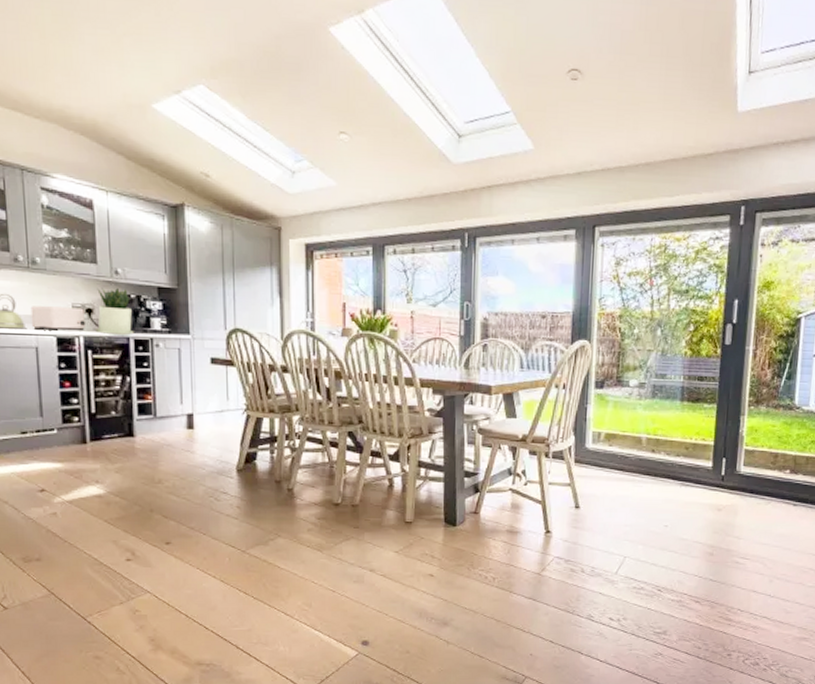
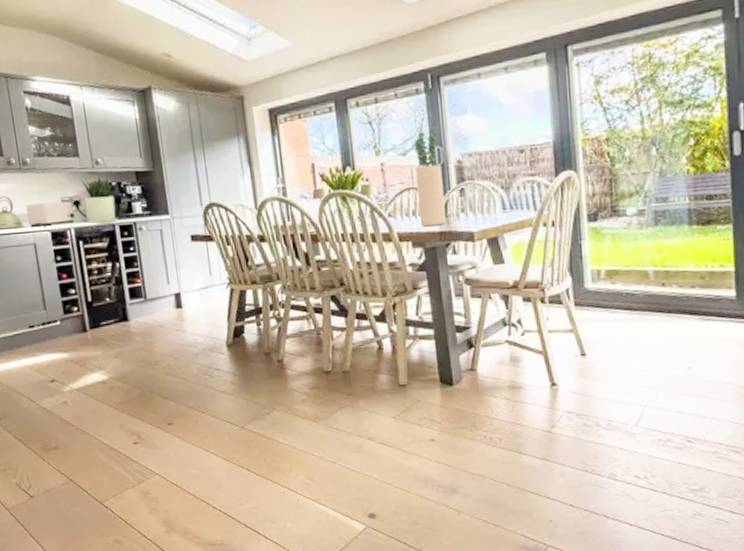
vase: none [443,280,468,377] -> present [415,123,446,227]

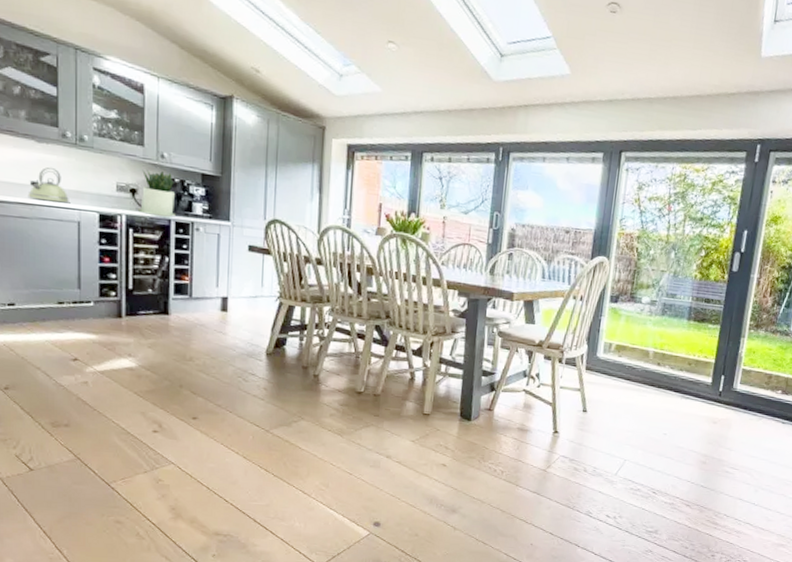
toaster: present [26,201,76,227] -> none [75,181,130,210]
vase: present [415,123,446,227] -> none [469,191,498,282]

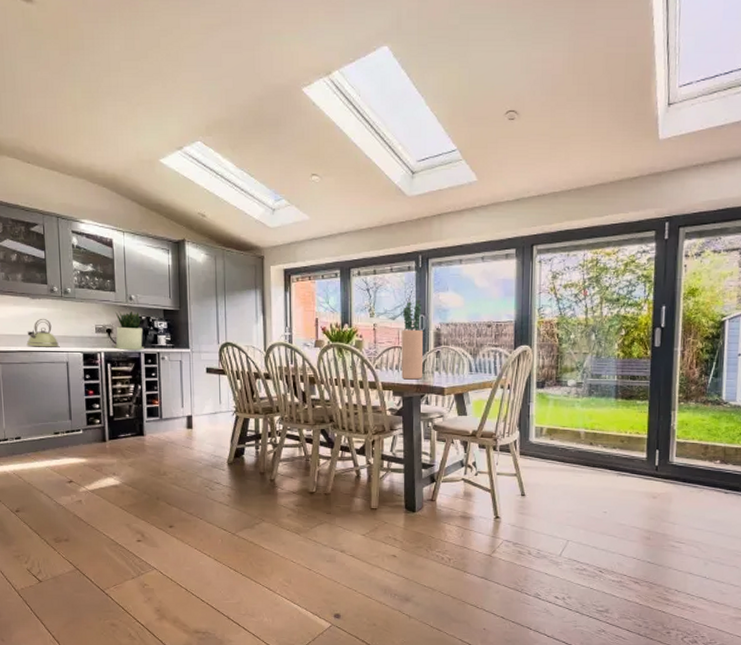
vase: none [469,191,498,282] -> present [401,295,423,380]

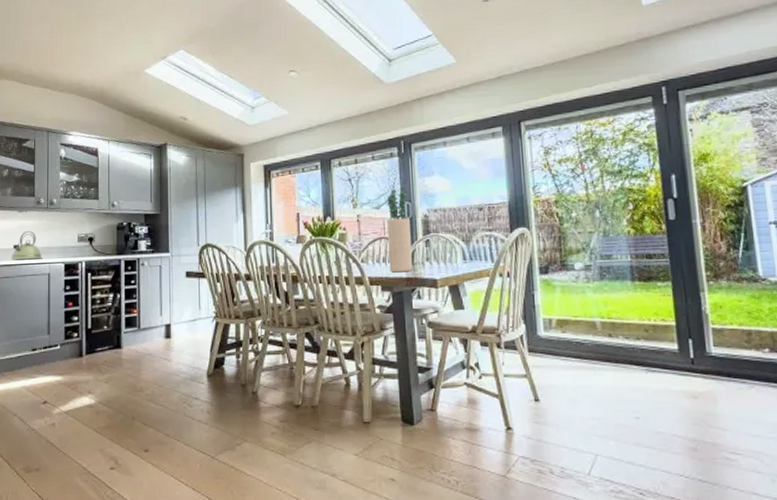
planter: present [113,311,144,351] -> none [94,218,125,259]

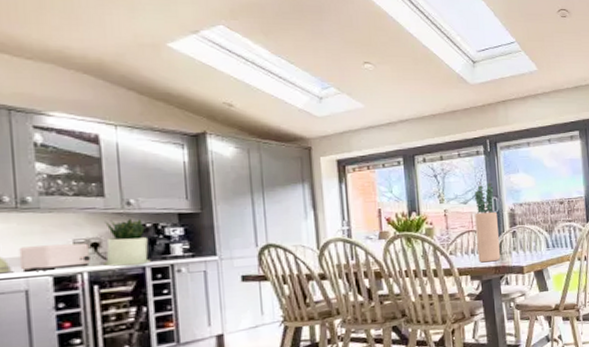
toaster: none [46,237,88,259] -> present [18,243,92,272]
planter: none [94,218,125,259] -> present [102,218,151,267]

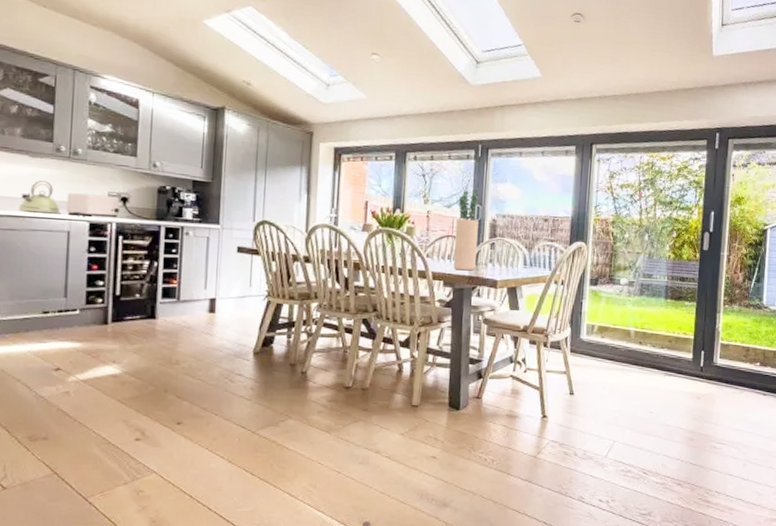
planter: present [102,218,151,267] -> none [127,178,166,224]

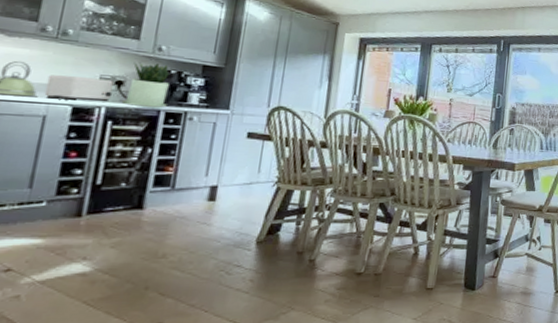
planter: none [127,178,166,224] -> present [121,62,169,109]
vase: present [453,185,479,271] -> none [473,76,500,155]

